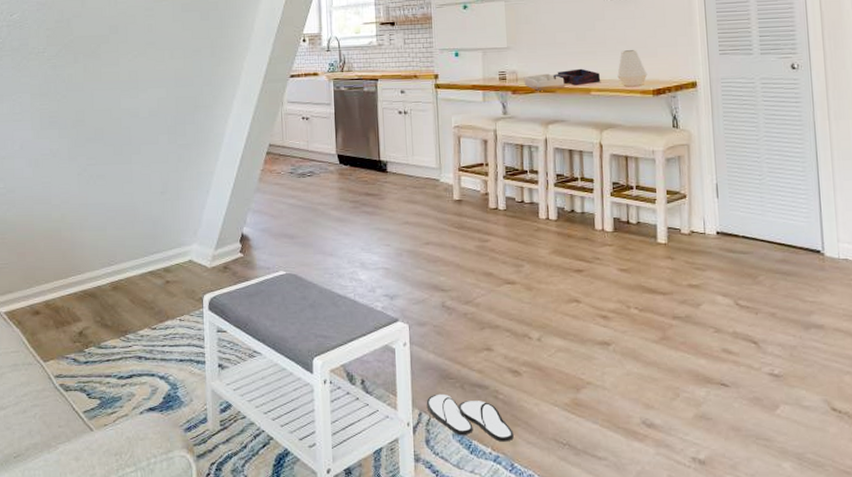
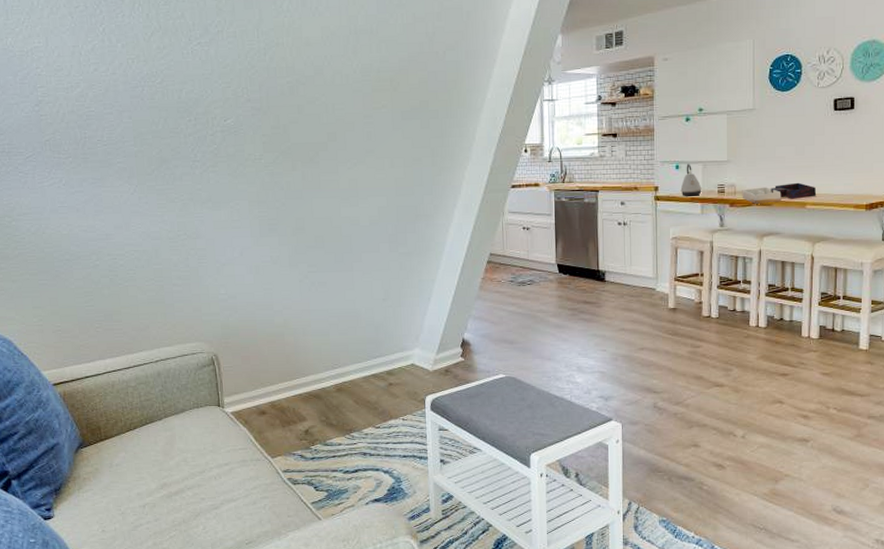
slippers: present [426,393,514,442] -> none [636,485,715,527]
kettle: none [461,51,483,85] -> present [680,164,702,197]
vase: present [617,49,648,87] -> none [833,164,862,201]

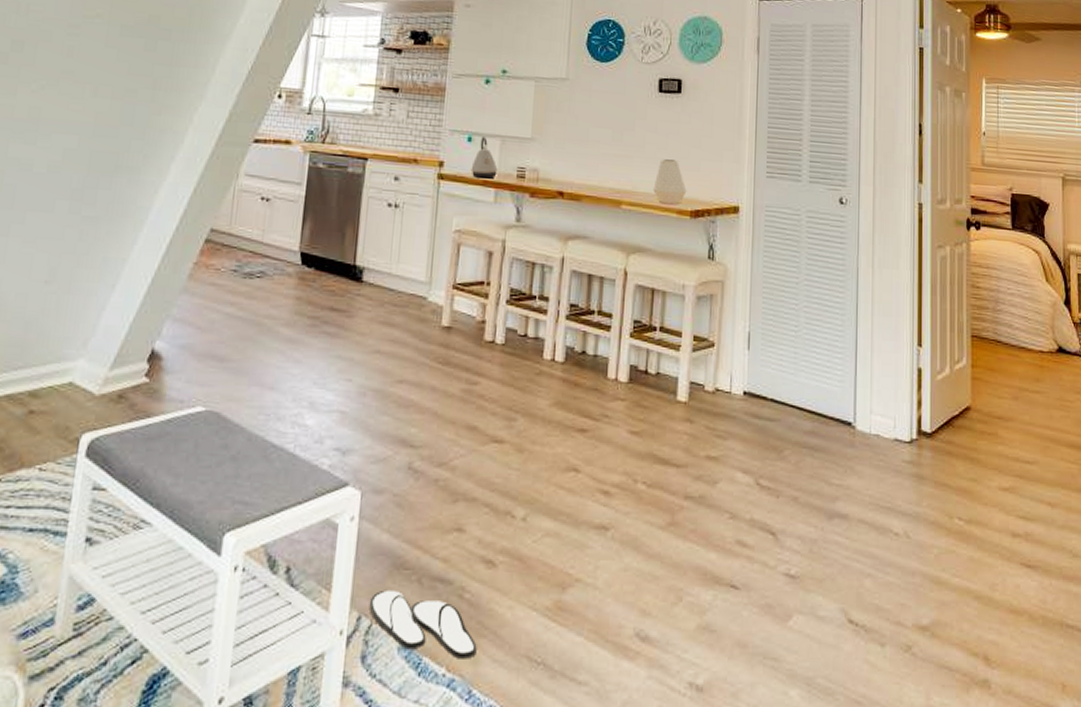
slippers: none [636,485,715,527] -> present [369,589,477,659]
tray: present [742,182,817,205] -> none [545,174,635,198]
vase: none [833,164,862,201] -> present [653,158,687,205]

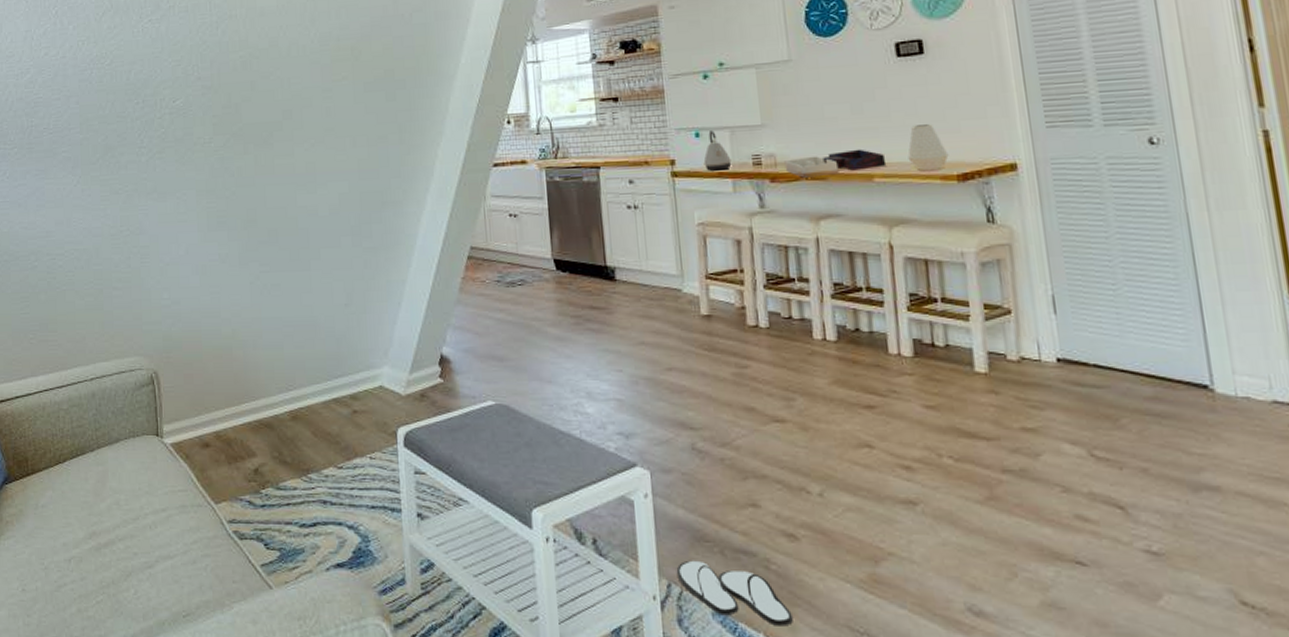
tray: none [545,174,635,198] -> present [784,149,887,179]

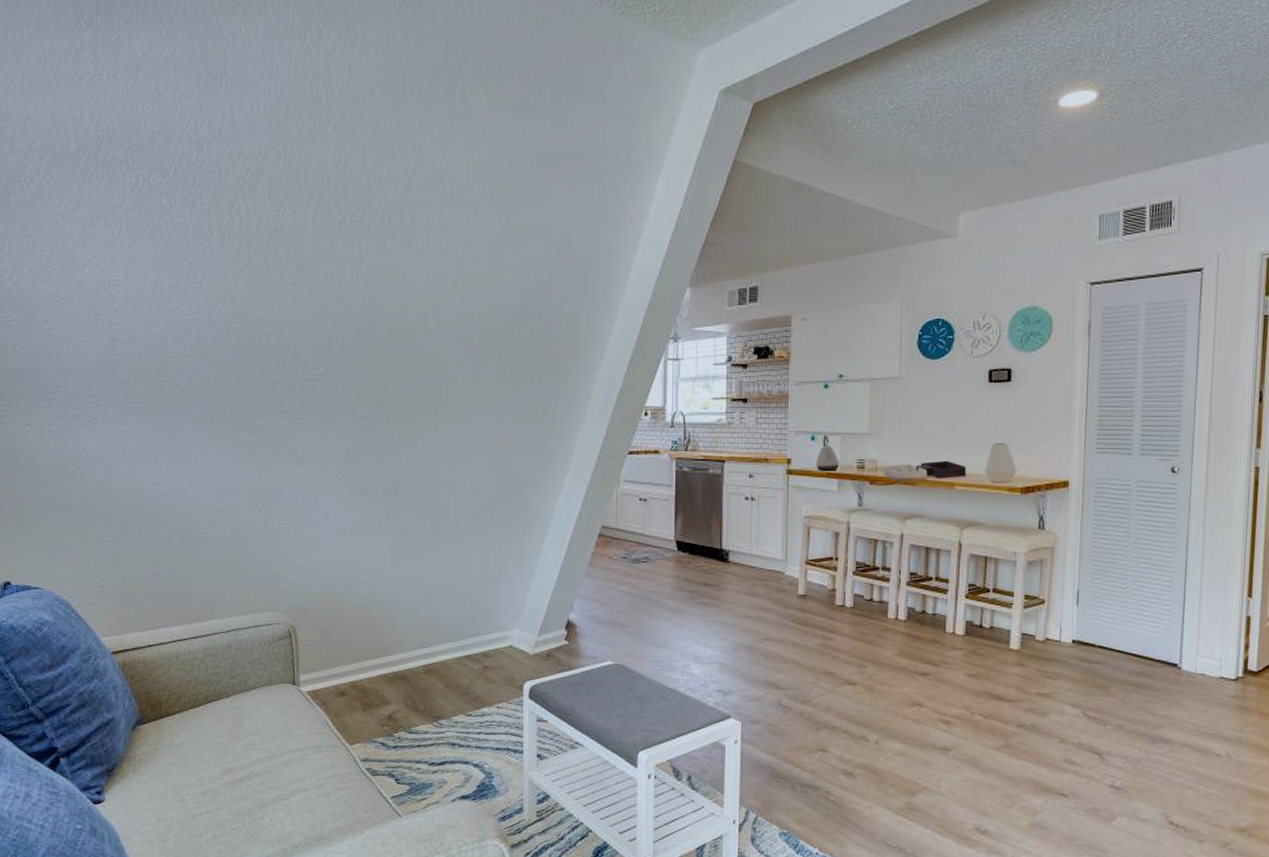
slippers: present [676,560,793,626] -> none [754,793,843,843]

